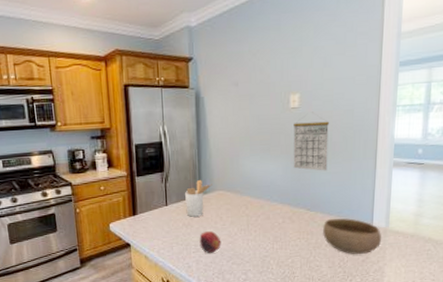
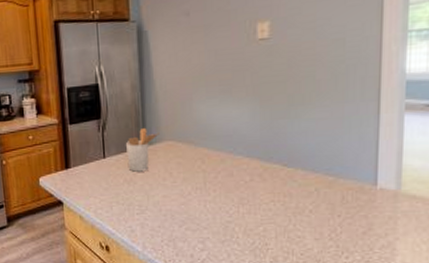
fruit: present [199,231,221,253] -> none [144,189,172,216]
calendar: present [293,111,329,171] -> none [262,42,311,117]
bowl: present [322,218,382,255] -> none [304,177,392,225]

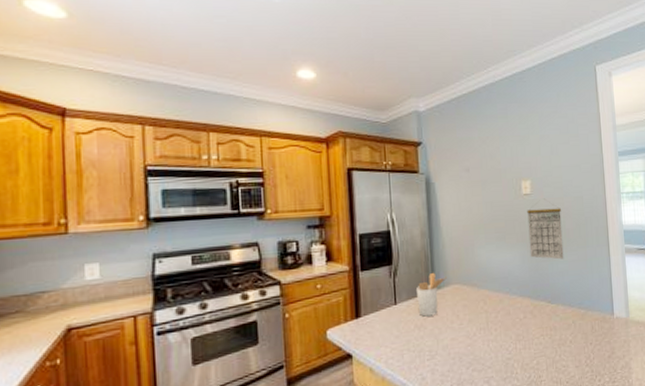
calendar: none [262,42,311,117] -> present [527,198,564,260]

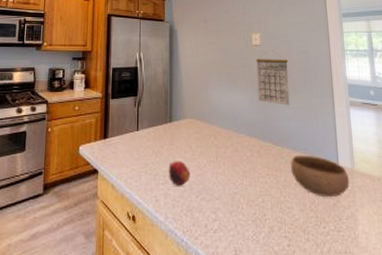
utensil holder: present [417,272,447,317] -> none [156,106,183,144]
fruit: none [434,332,459,360] -> present [168,161,190,186]
bowl: none [565,309,625,351] -> present [290,156,350,198]

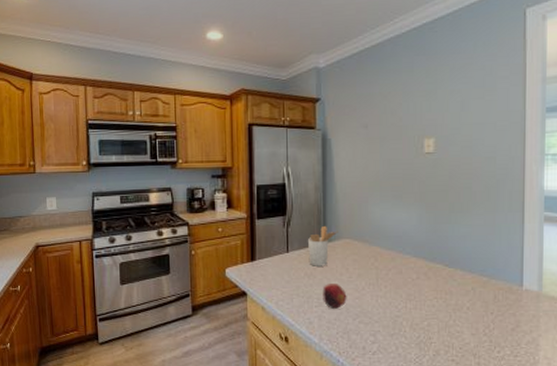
utensil holder: none [156,106,183,144] -> present [308,225,338,266]
calendar: present [256,50,290,106] -> none [428,157,468,223]
bowl: present [290,156,350,198] -> none [463,278,535,322]

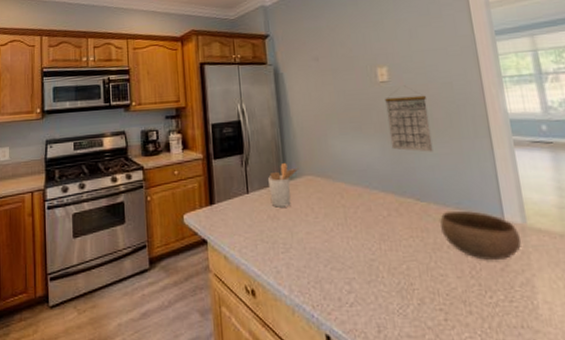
fruit: present [322,284,347,309] -> none [288,226,316,254]
calendar: none [428,157,468,223] -> present [385,85,434,152]
bowl: none [463,278,535,322] -> present [439,211,521,261]

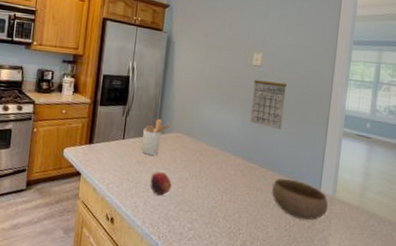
fruit: none [288,226,316,254] -> present [150,172,172,196]

